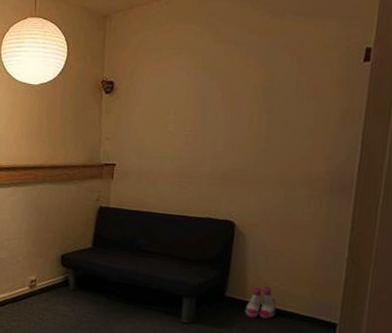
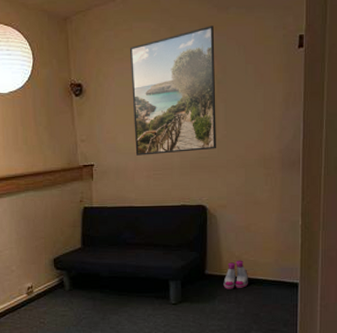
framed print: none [162,32,265,162] -> present [129,26,216,156]

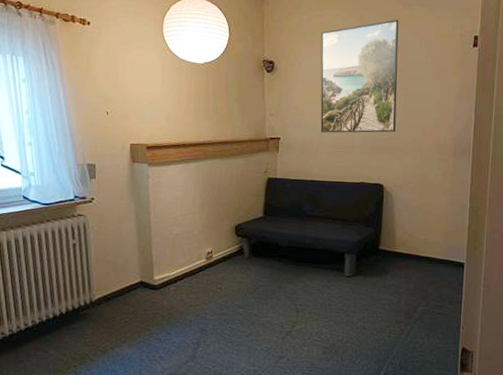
boots: present [223,260,248,289] -> none [395,238,419,266]

